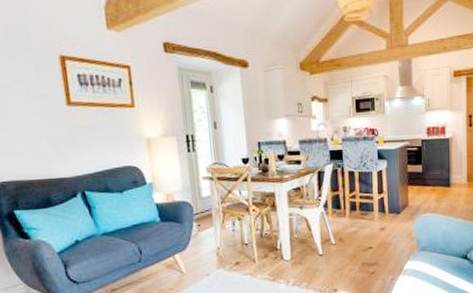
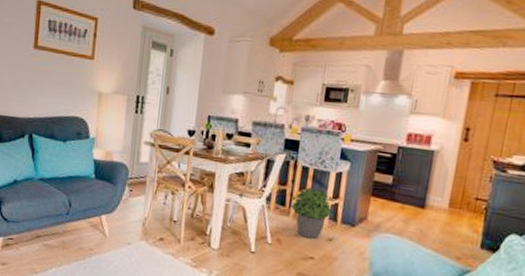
potted plant: none [345,188,382,232] -> present [290,187,335,239]

